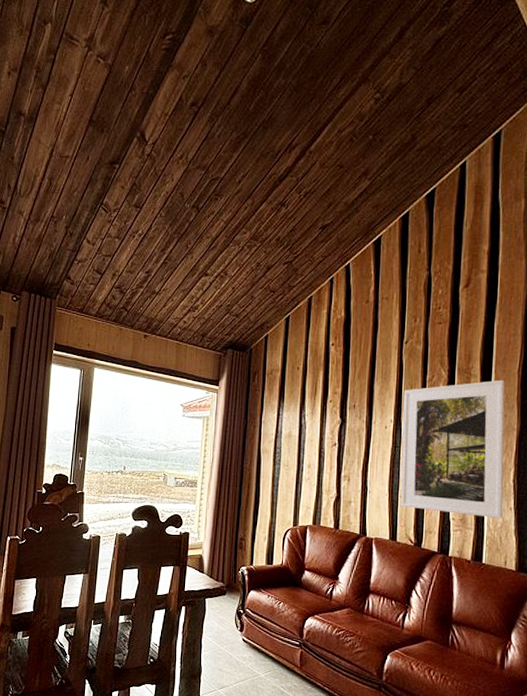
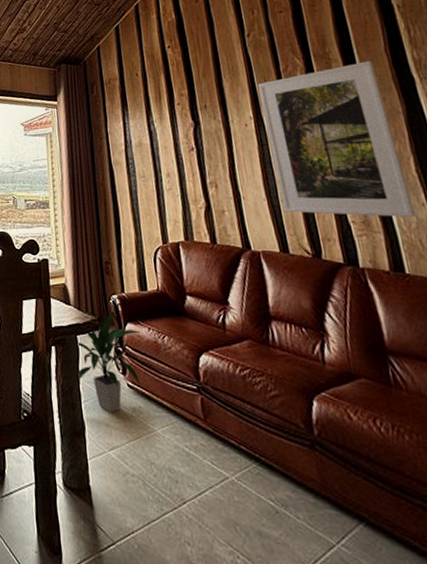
indoor plant: none [201,578,262,661] -> present [76,310,141,413]

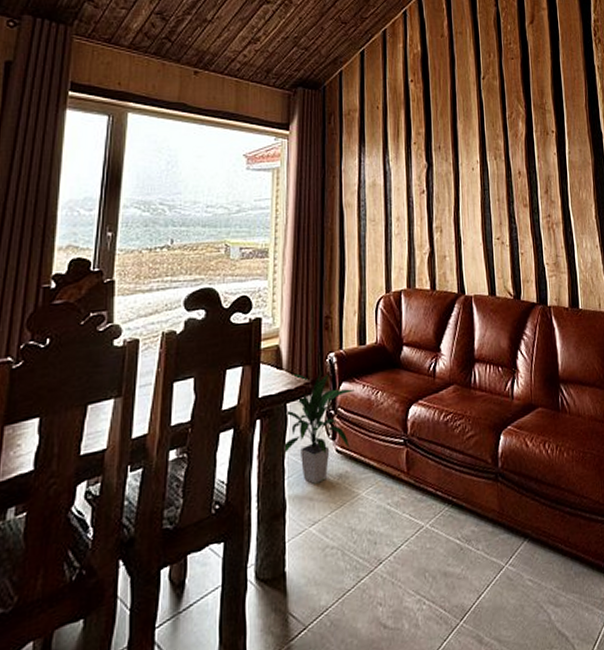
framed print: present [257,60,416,218] -> none [486,114,591,259]

